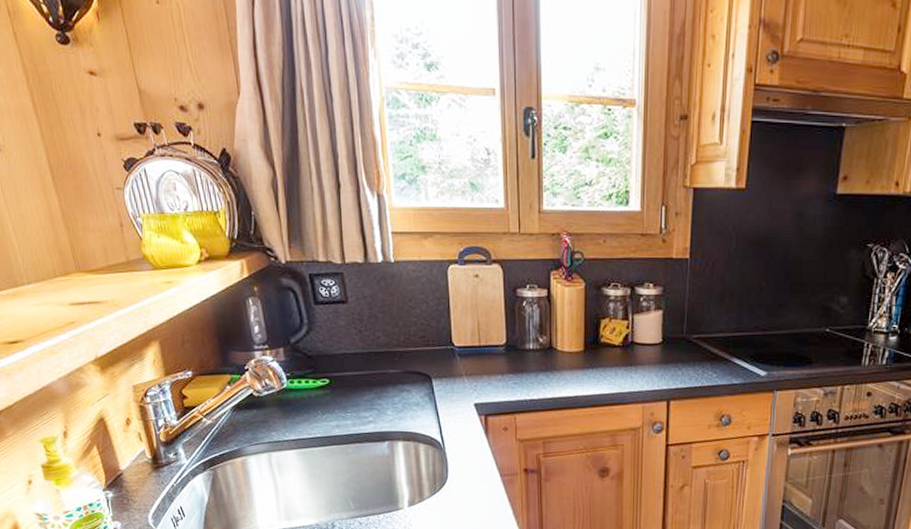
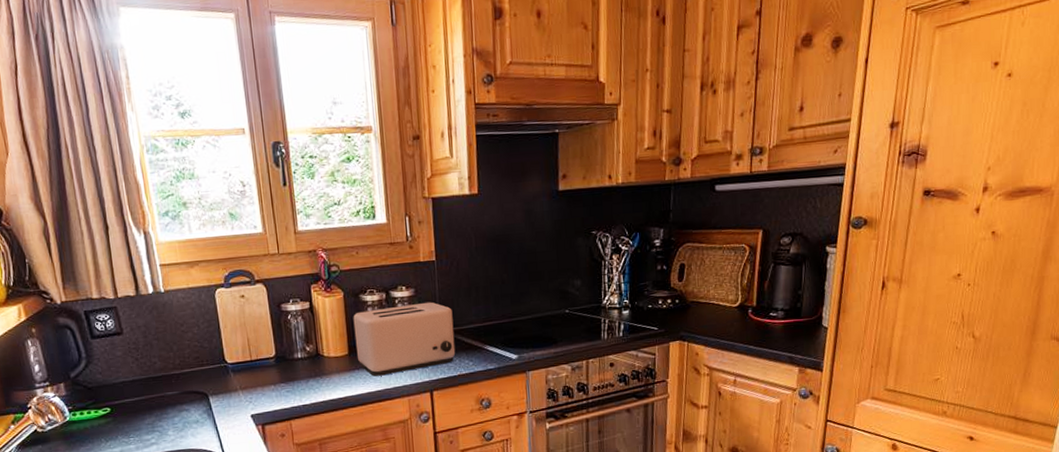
toaster: none [592,303,701,378] -> present [353,302,456,376]

